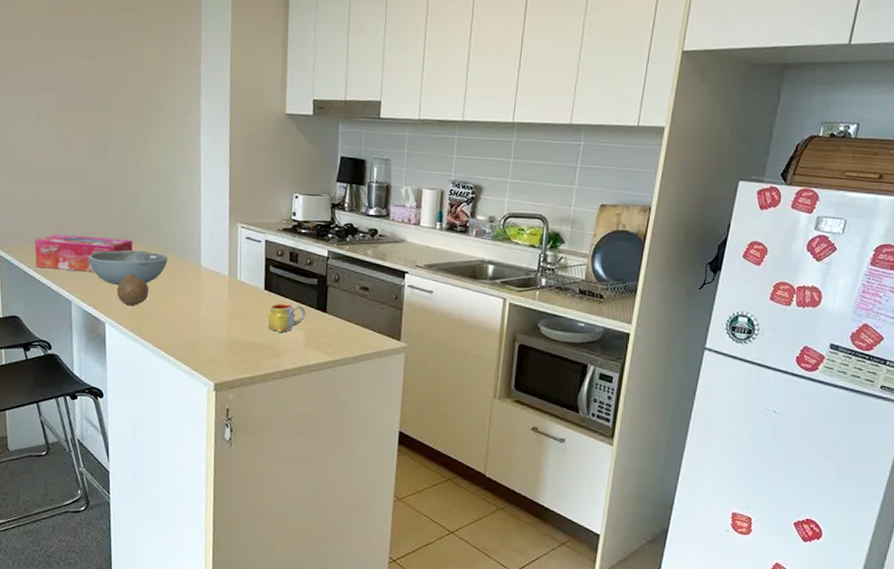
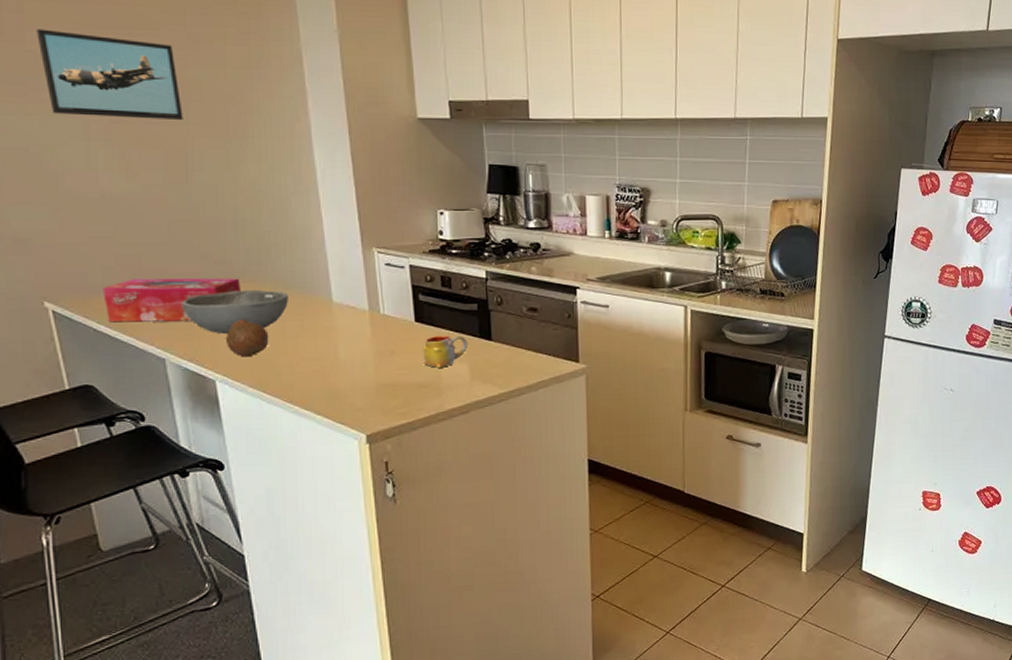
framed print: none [14,35,108,109] -> present [37,29,183,121]

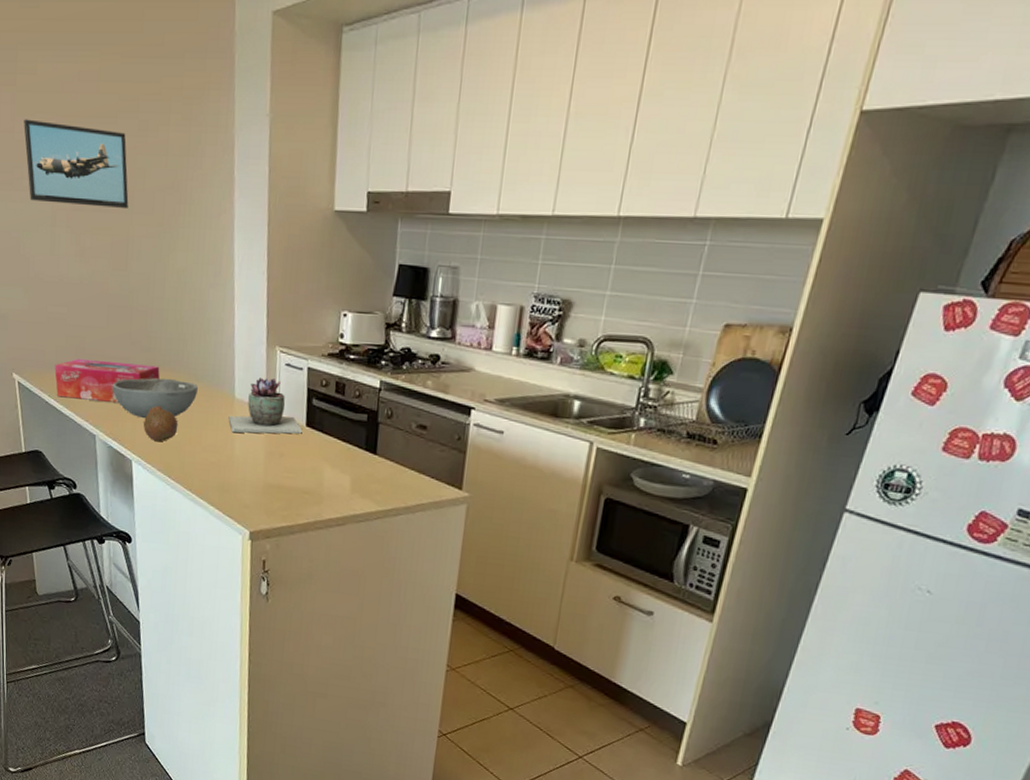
succulent plant: none [328,279,412,337] -> present [228,377,303,434]
mug: present [423,334,468,368] -> none [308,442,353,476]

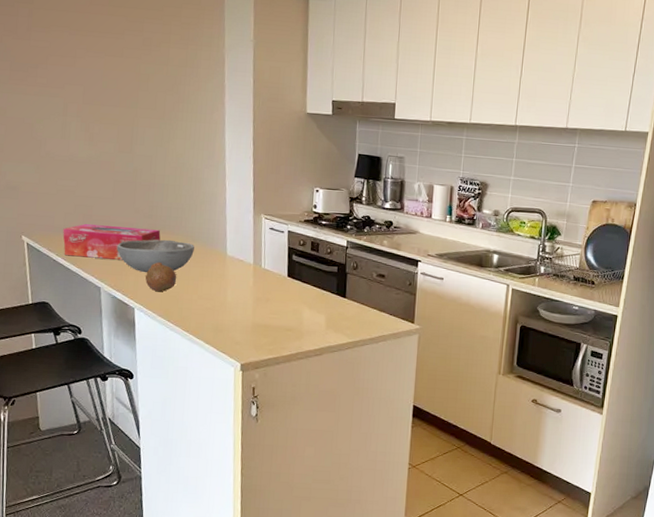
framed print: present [24,119,129,210] -> none [39,30,134,105]
succulent plant: present [228,377,303,434] -> none [221,239,285,284]

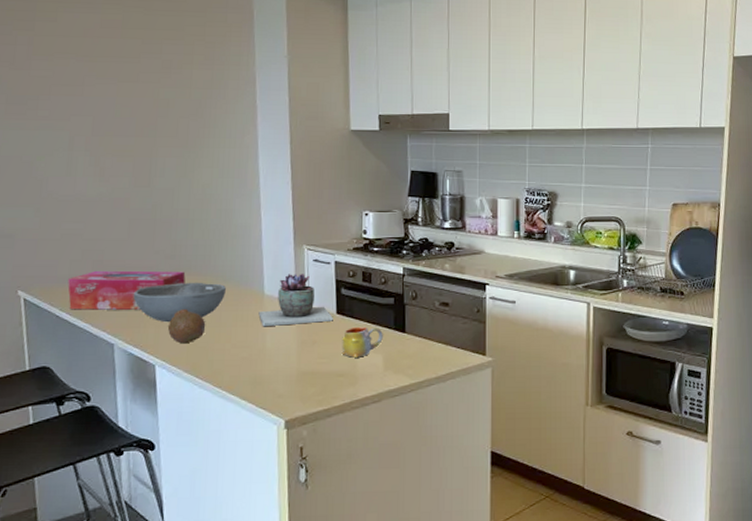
succulent plant: none [221,239,285,284] -> present [258,274,333,327]
mug: none [290,289,327,316] -> present [341,326,383,358]

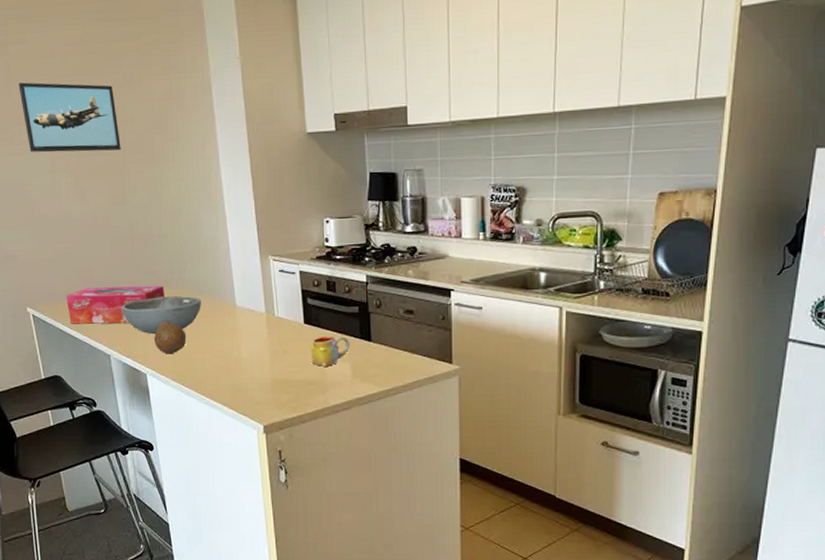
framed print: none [41,58,152,134] -> present [18,82,121,153]
succulent plant: present [258,274,333,327] -> none [232,285,301,338]

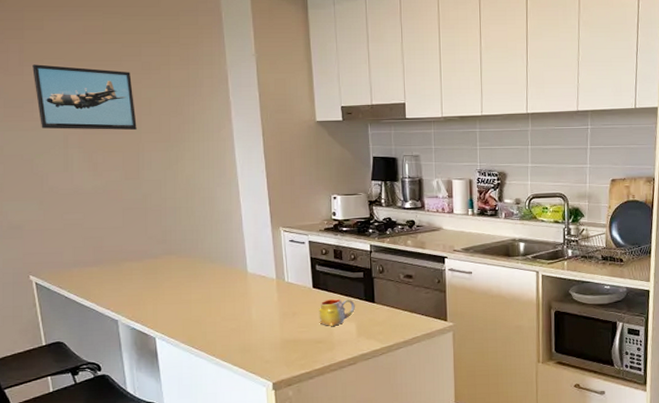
tissue box: present [66,286,165,324] -> none [73,254,177,292]
bowl: present [121,295,201,335] -> none [131,263,213,300]
fruit: present [154,321,187,354] -> none [165,287,198,318]

